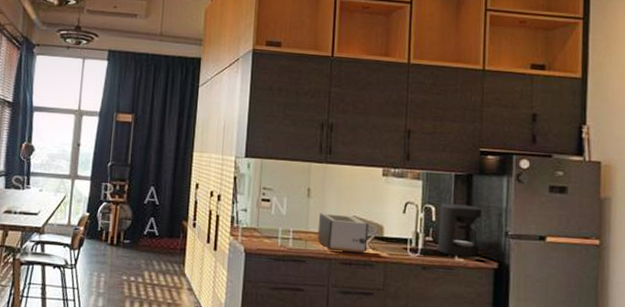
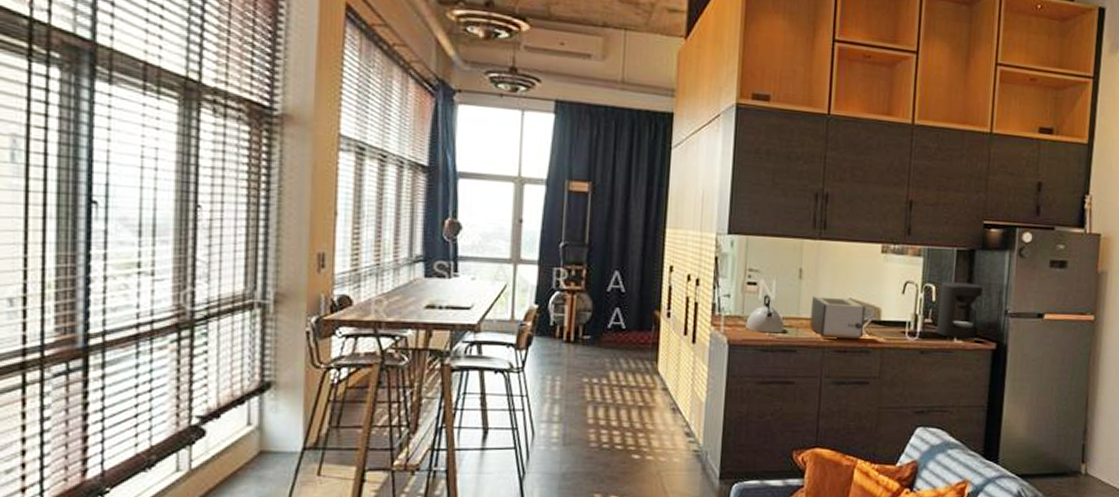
kettle: none [260,209,295,245] -> present [746,294,785,333]

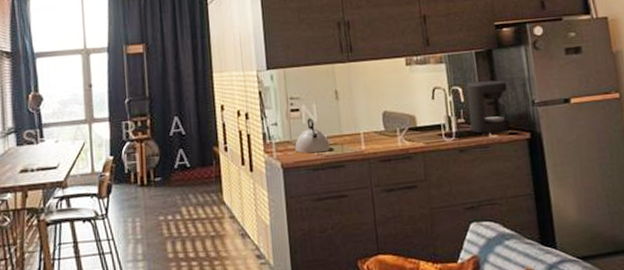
toaster: present [809,296,866,340] -> none [350,110,404,151]

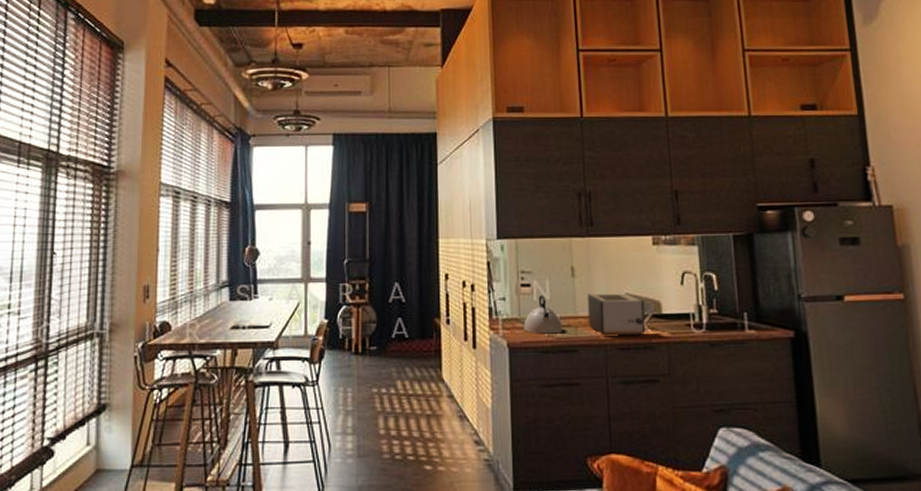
toaster: none [350,110,404,151] -> present [587,293,646,336]
coffee maker: present [466,80,511,135] -> none [721,268,771,329]

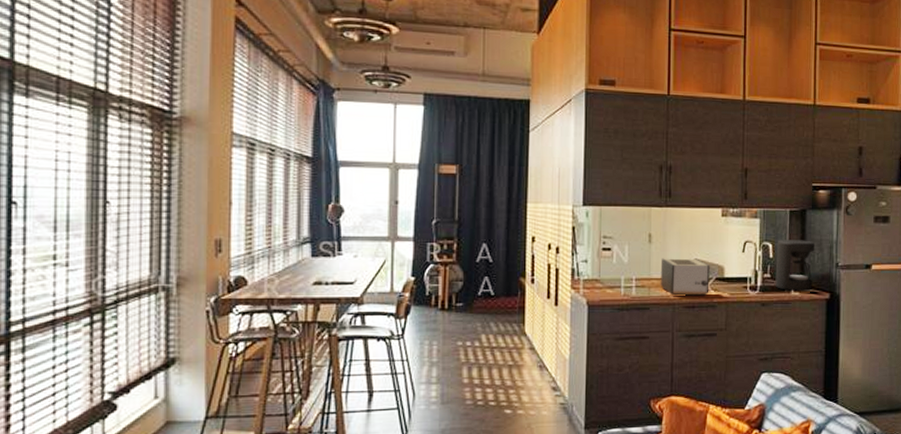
kettle: present [524,294,563,334] -> none [603,258,638,293]
coffee maker: none [721,268,771,329] -> present [775,240,814,292]

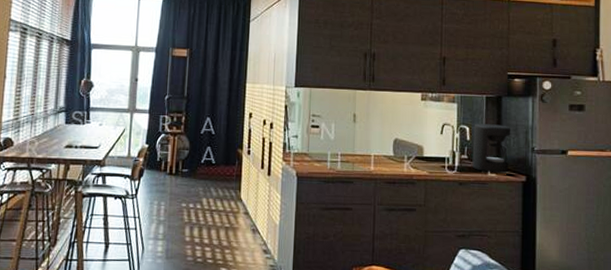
toaster: present [660,258,710,296] -> none [363,136,410,173]

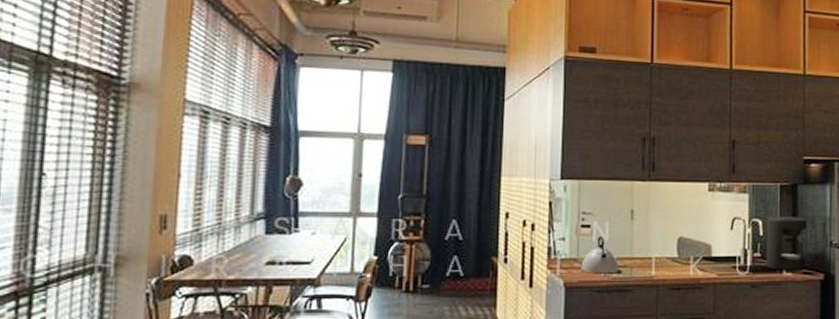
kettle: none [311,135,343,168] -> present [581,235,619,274]

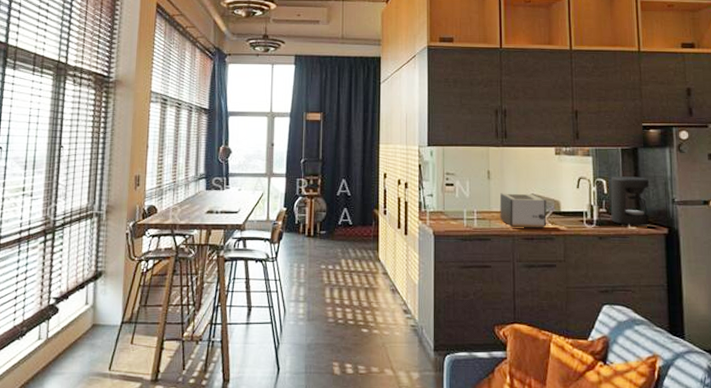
kettle: present [581,235,619,274] -> none [447,192,479,225]
toaster: none [643,236,696,277] -> present [499,193,547,228]

